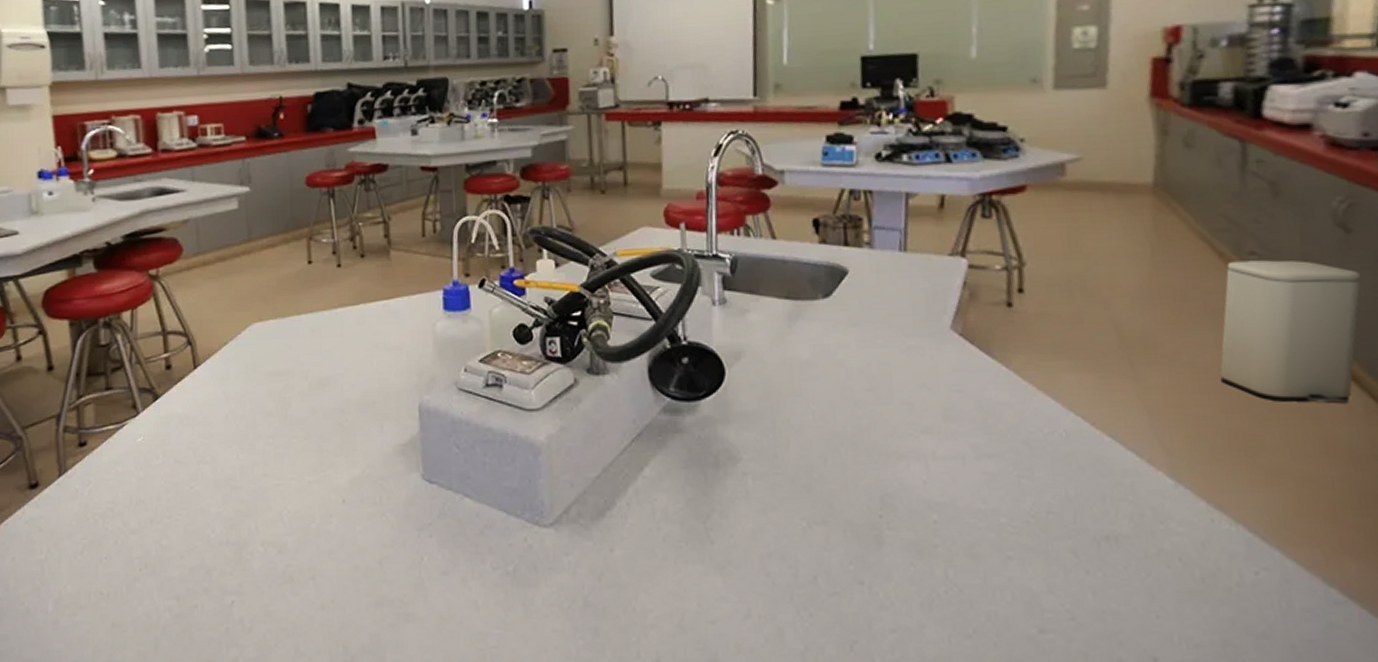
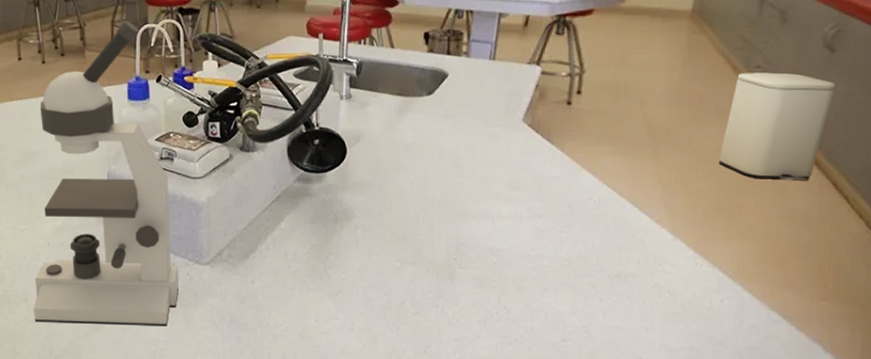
microscope: none [324,212,514,614] -> present [34,20,178,327]

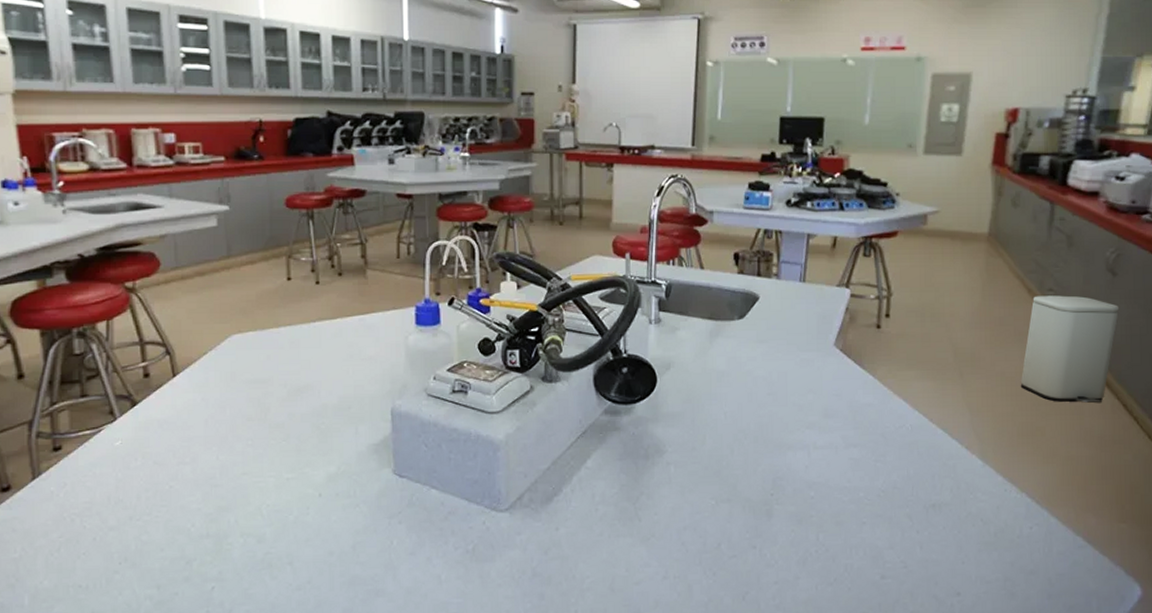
microscope: present [34,20,178,327] -> none [301,236,473,590]

